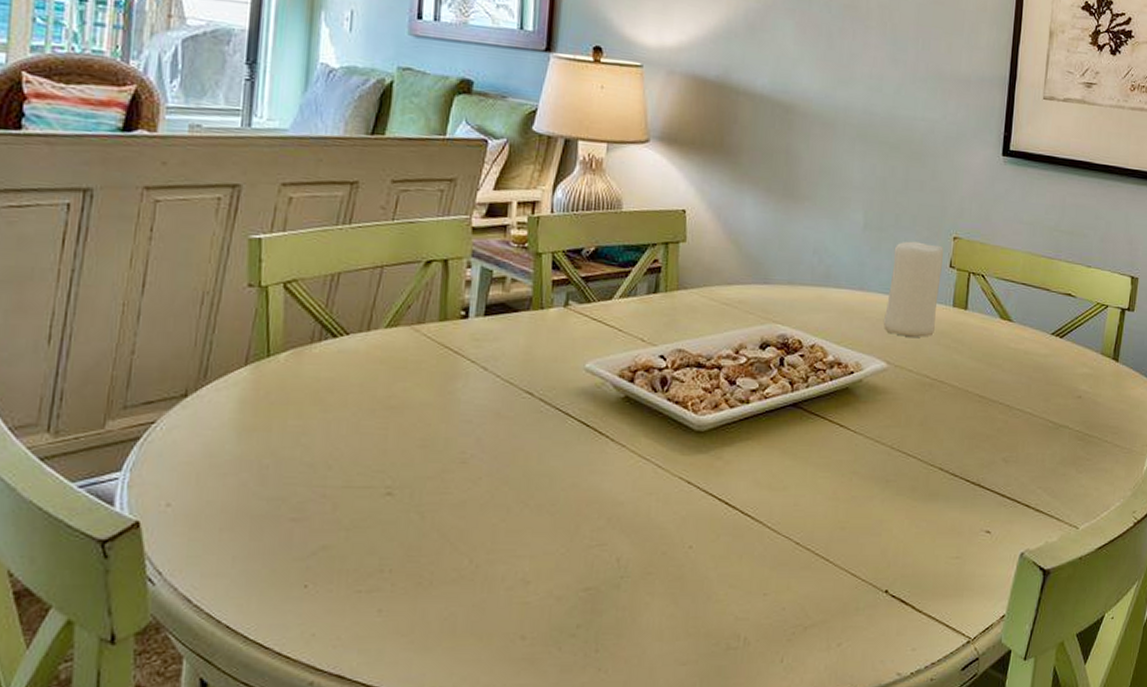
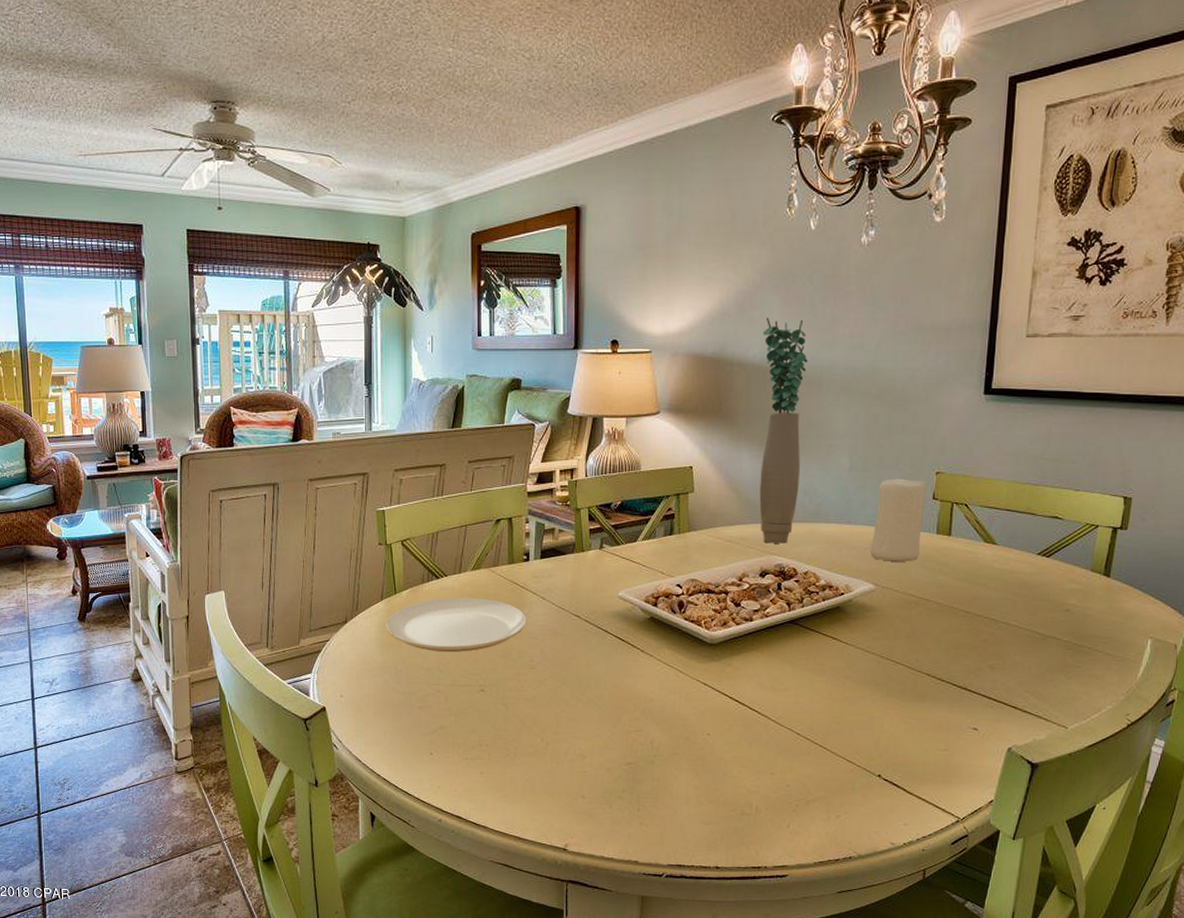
plate: none [249,364,460,440] -> present [386,597,526,652]
vase: none [762,43,823,310] -> present [759,318,808,544]

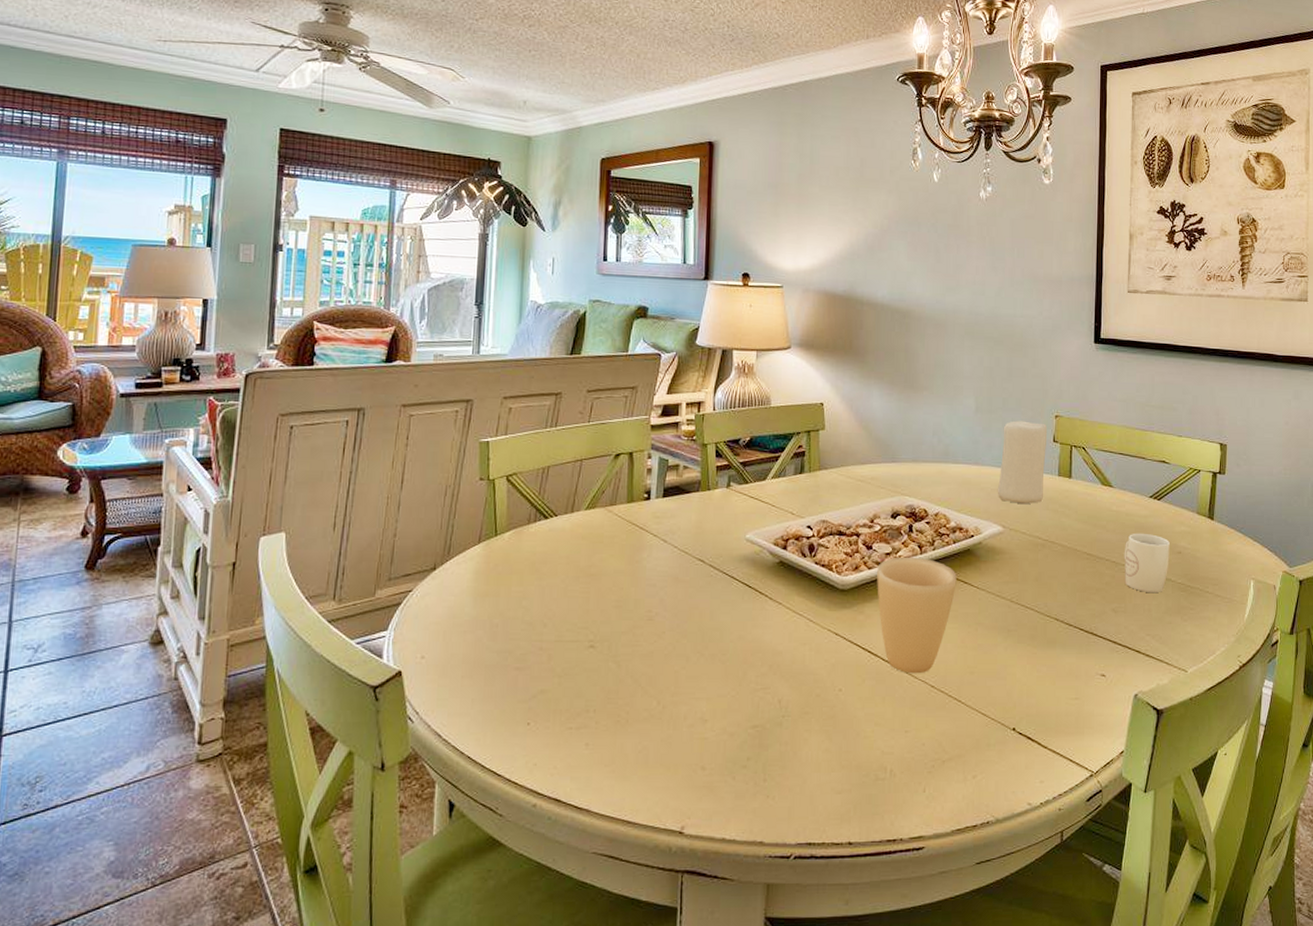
plate: present [386,597,526,652] -> none [482,540,645,602]
cup: none [745,613,825,722] -> present [877,556,957,674]
vase: present [759,318,808,544] -> none [890,261,934,484]
mug: none [1004,590,1058,651] -> present [1124,533,1171,594]

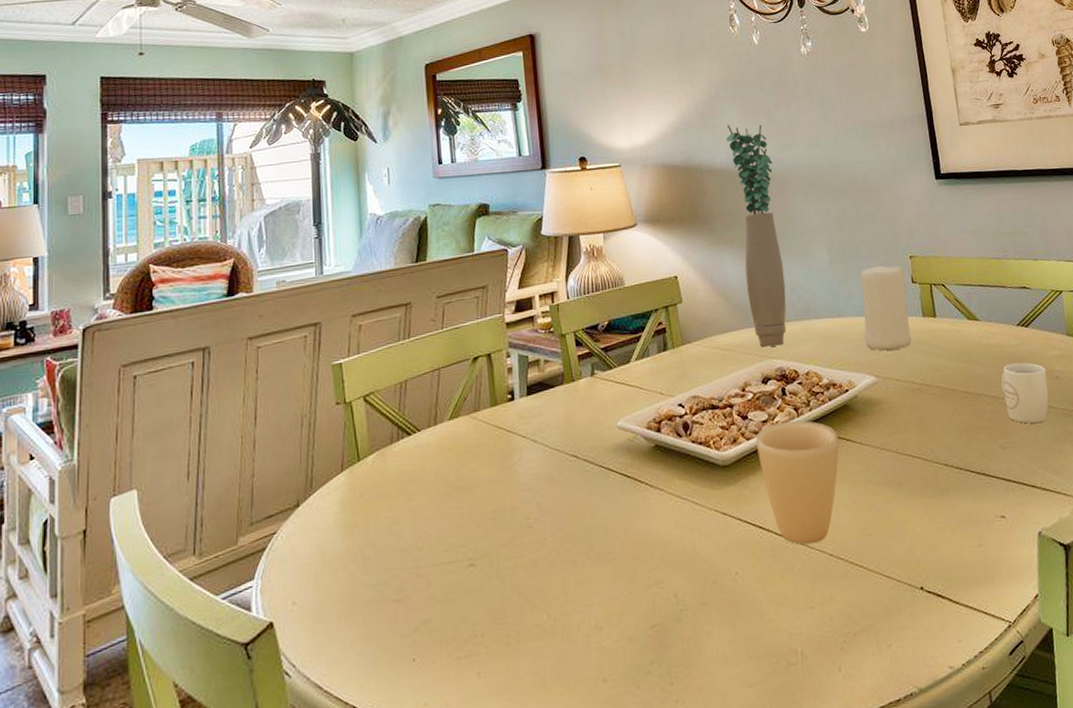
vase: none [890,261,934,484] -> present [725,125,787,347]

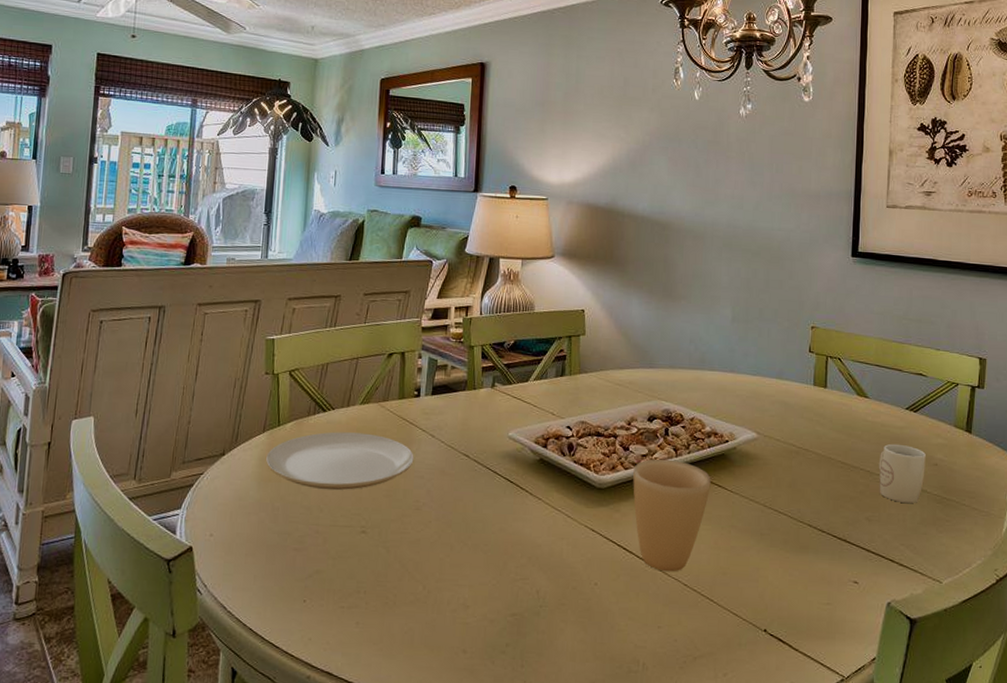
plate: none [348,451,518,526] -> present [266,432,414,490]
vase: present [725,125,787,347] -> none [647,175,694,389]
candle: present [860,265,912,351] -> none [752,330,804,412]

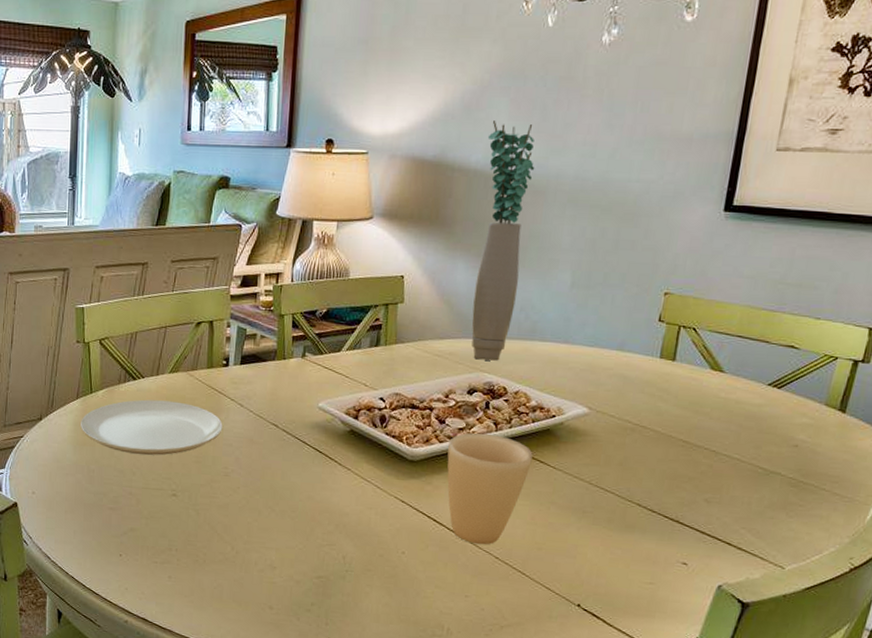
vase: none [647,175,694,389] -> present [471,121,535,361]
mug: present [878,443,927,504] -> none [723,422,786,487]

